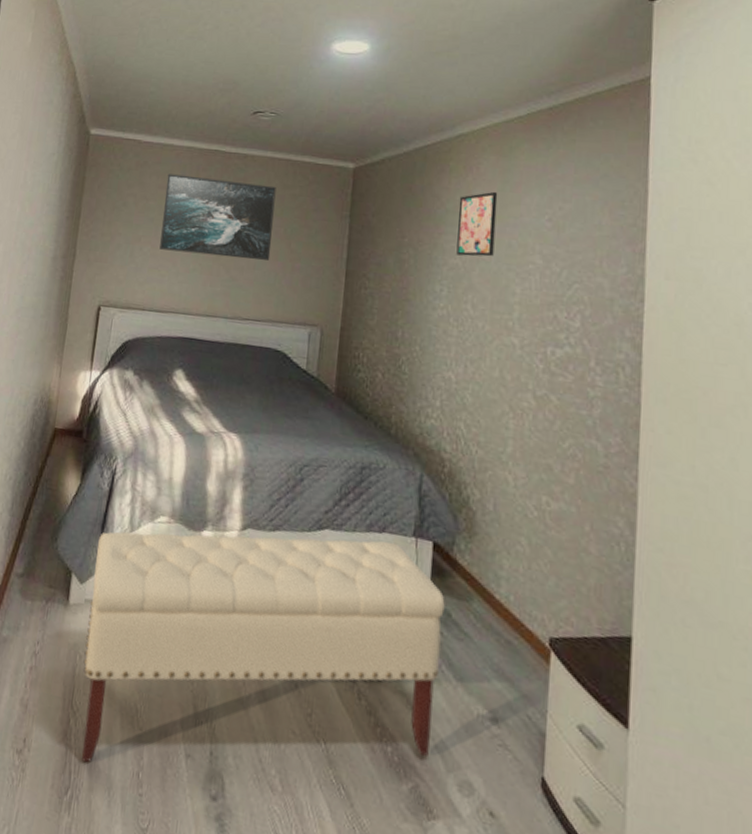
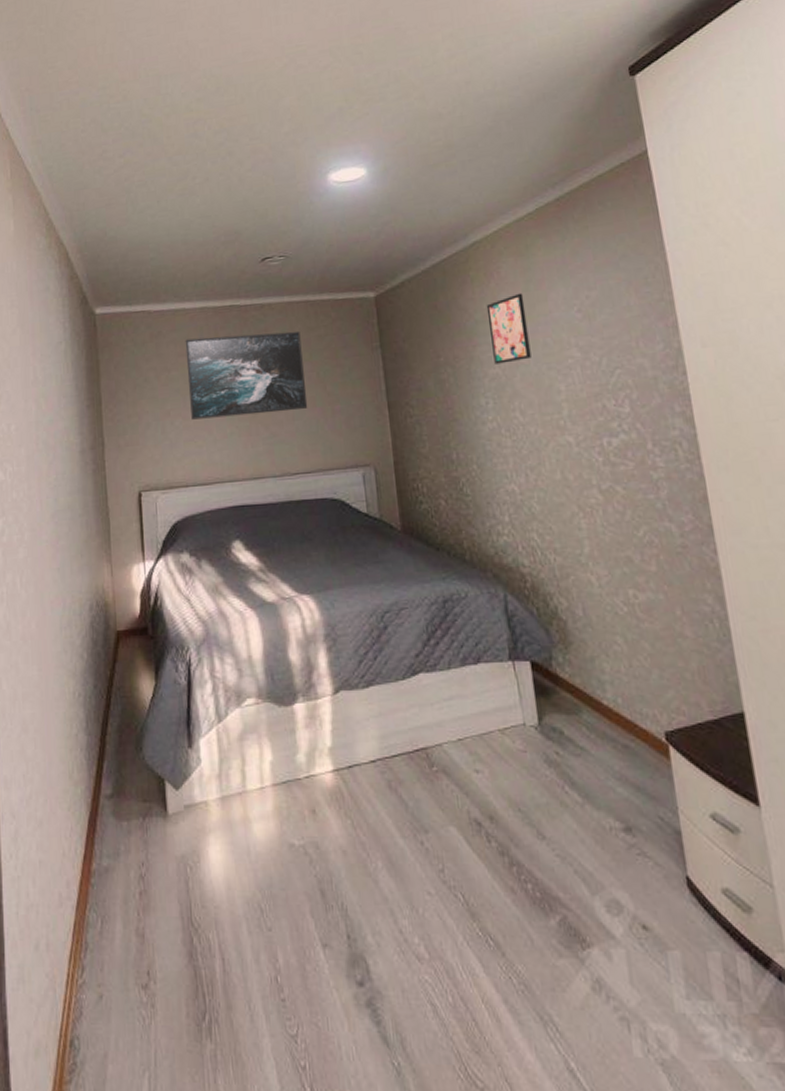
bench: present [81,531,445,763] -> none [187,671,571,980]

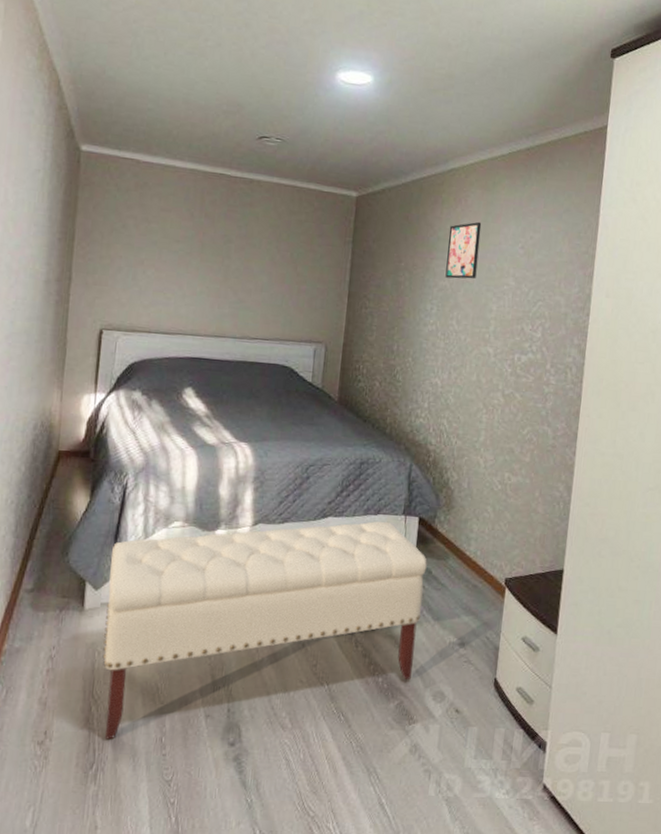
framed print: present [185,331,308,420] -> none [164,196,283,283]
bench: none [187,671,571,980] -> present [102,521,427,740]

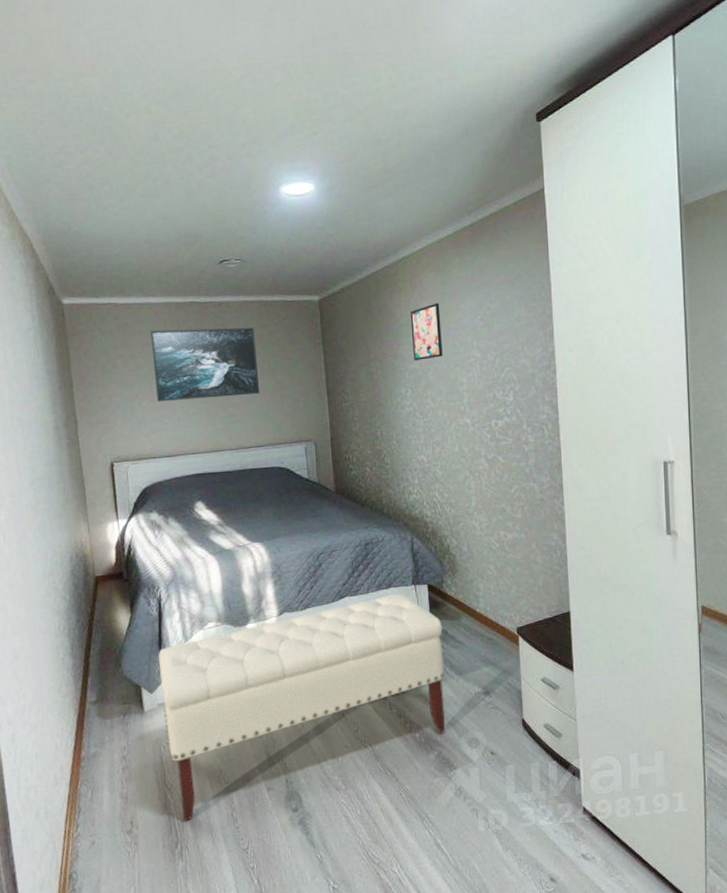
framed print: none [164,196,283,283] -> present [150,327,260,402]

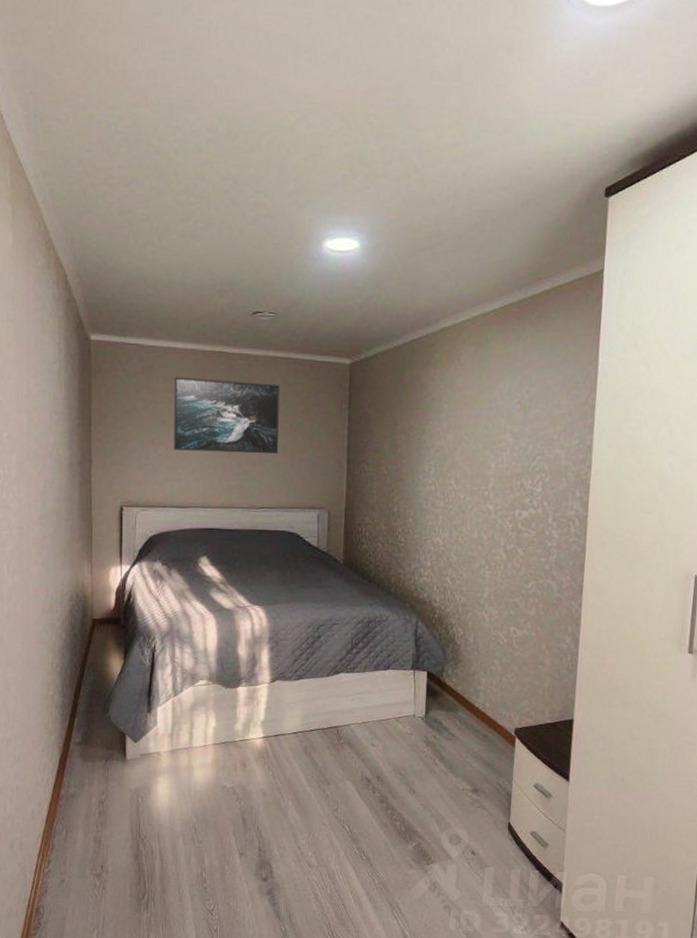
bench: present [159,593,446,821] -> none [145,676,437,874]
wall art: present [410,302,443,361] -> none [442,379,476,439]

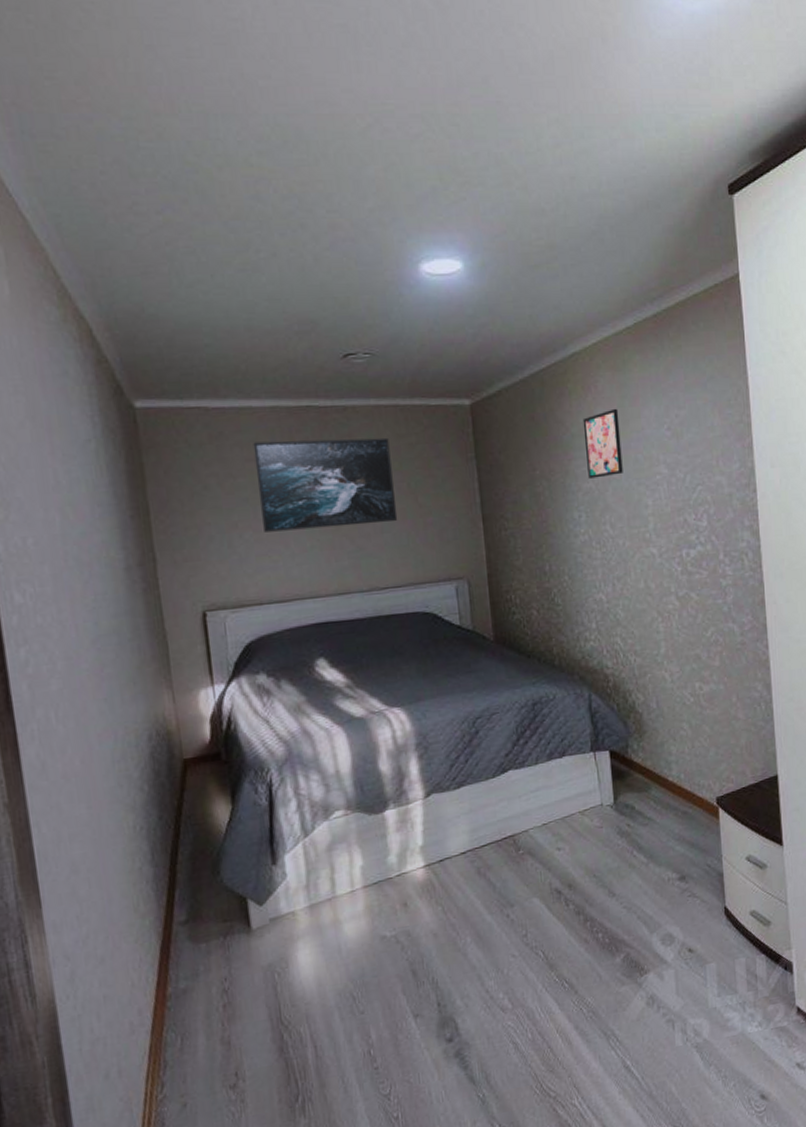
wall art: none [442,379,476,439] -> present [582,408,623,479]

